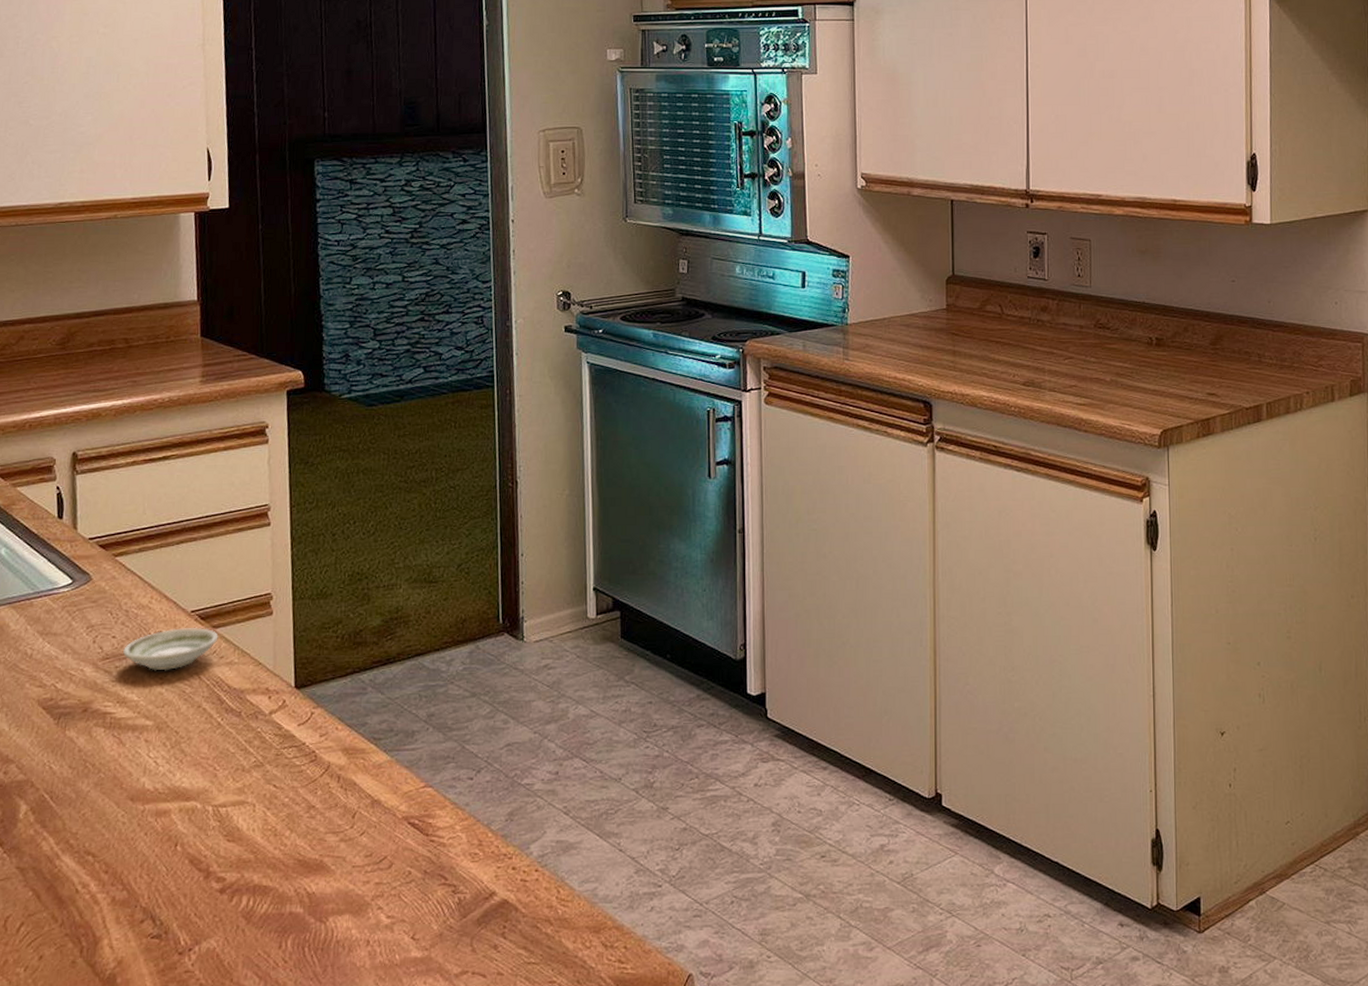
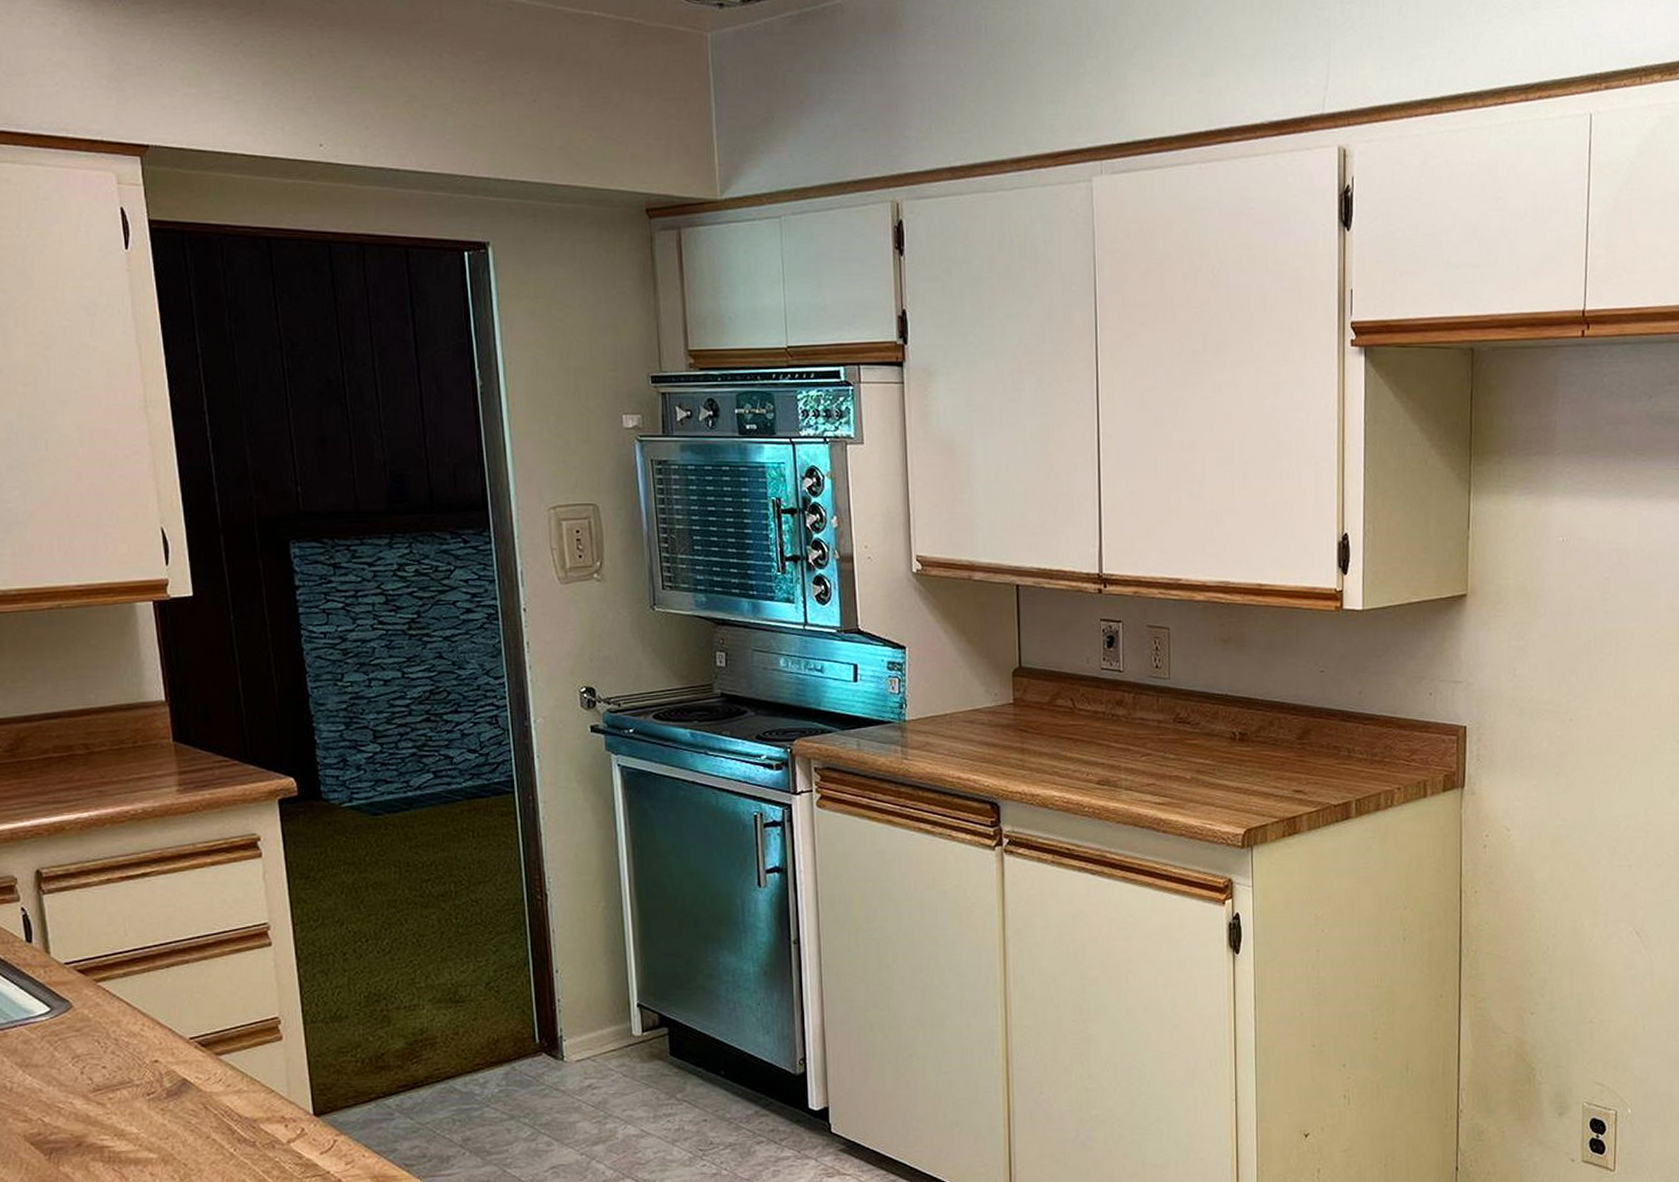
saucer: present [123,628,219,671] -> none [116,1055,223,1102]

